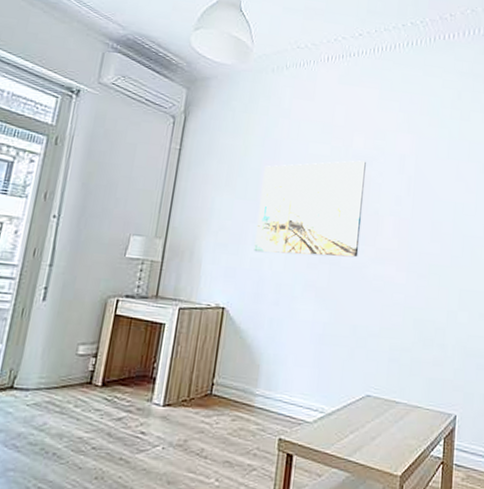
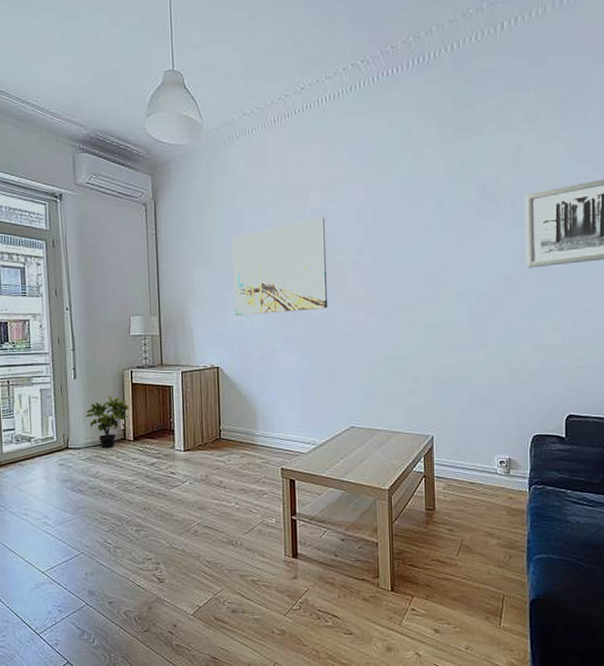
potted plant: none [45,327,106,393] -> present [85,396,130,448]

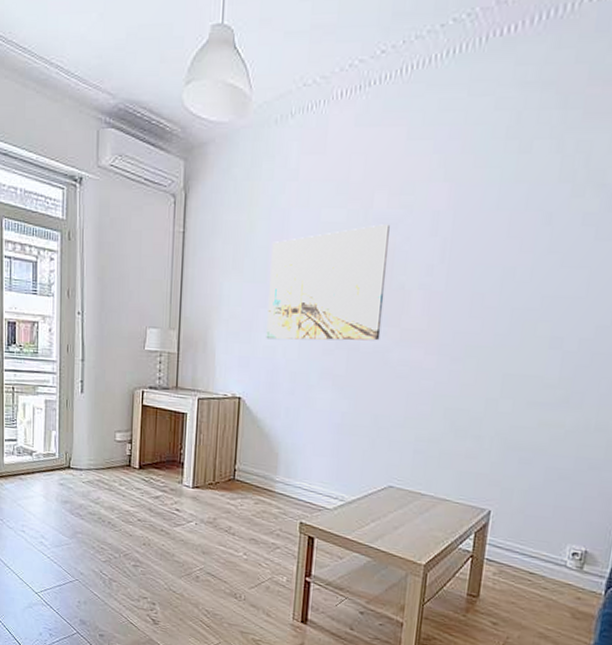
potted plant: present [85,396,130,448] -> none [90,416,138,473]

